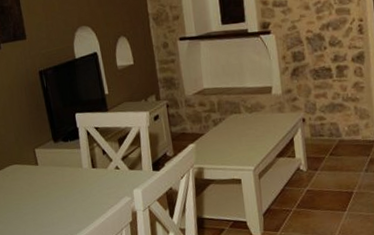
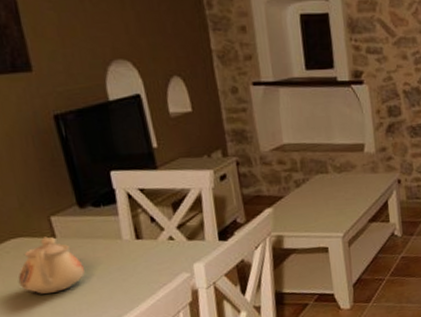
teapot: none [13,164,56,209] -> present [18,236,85,294]

